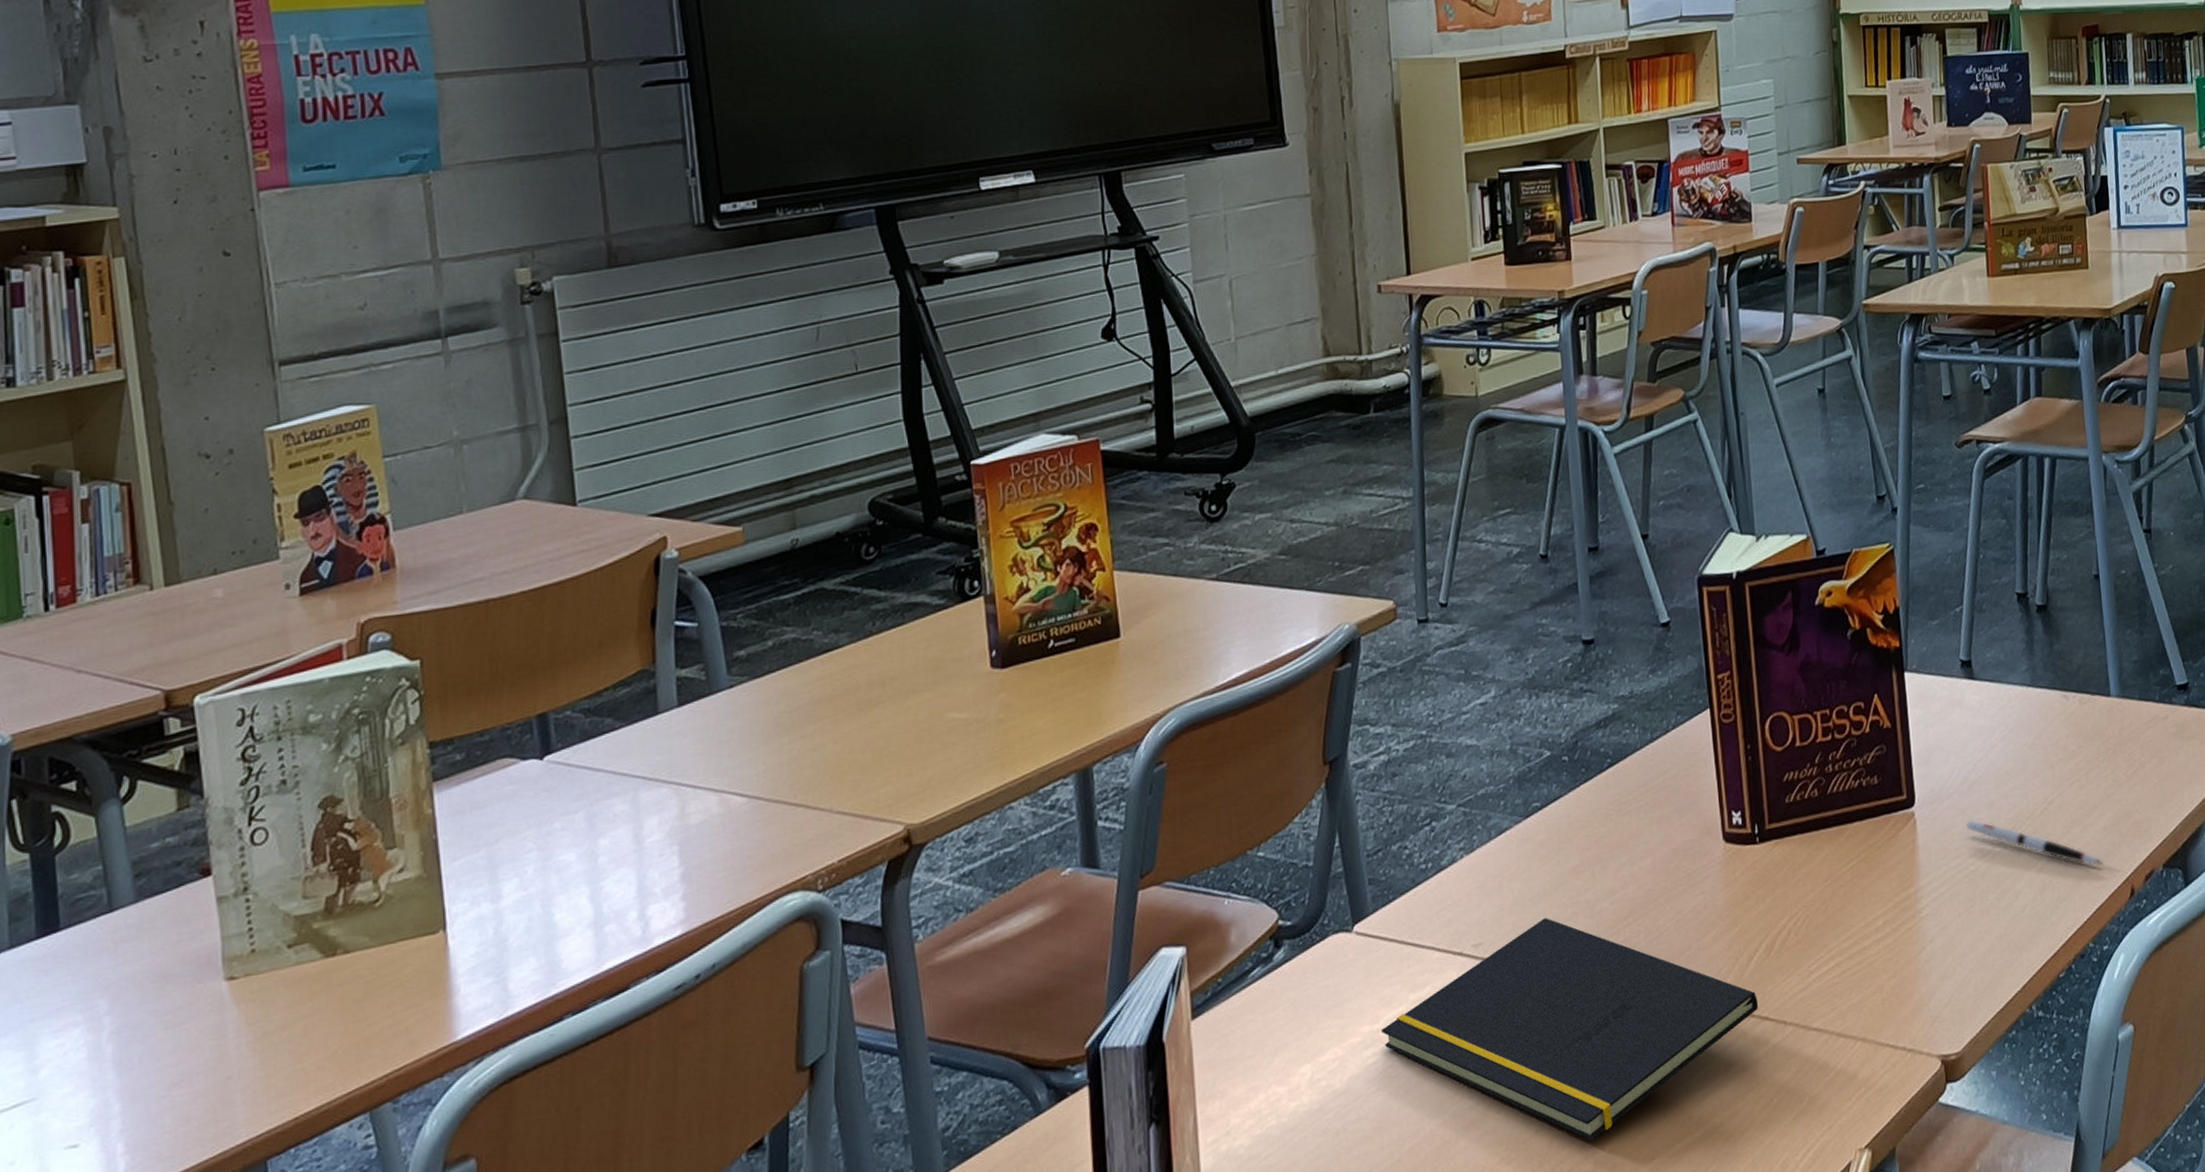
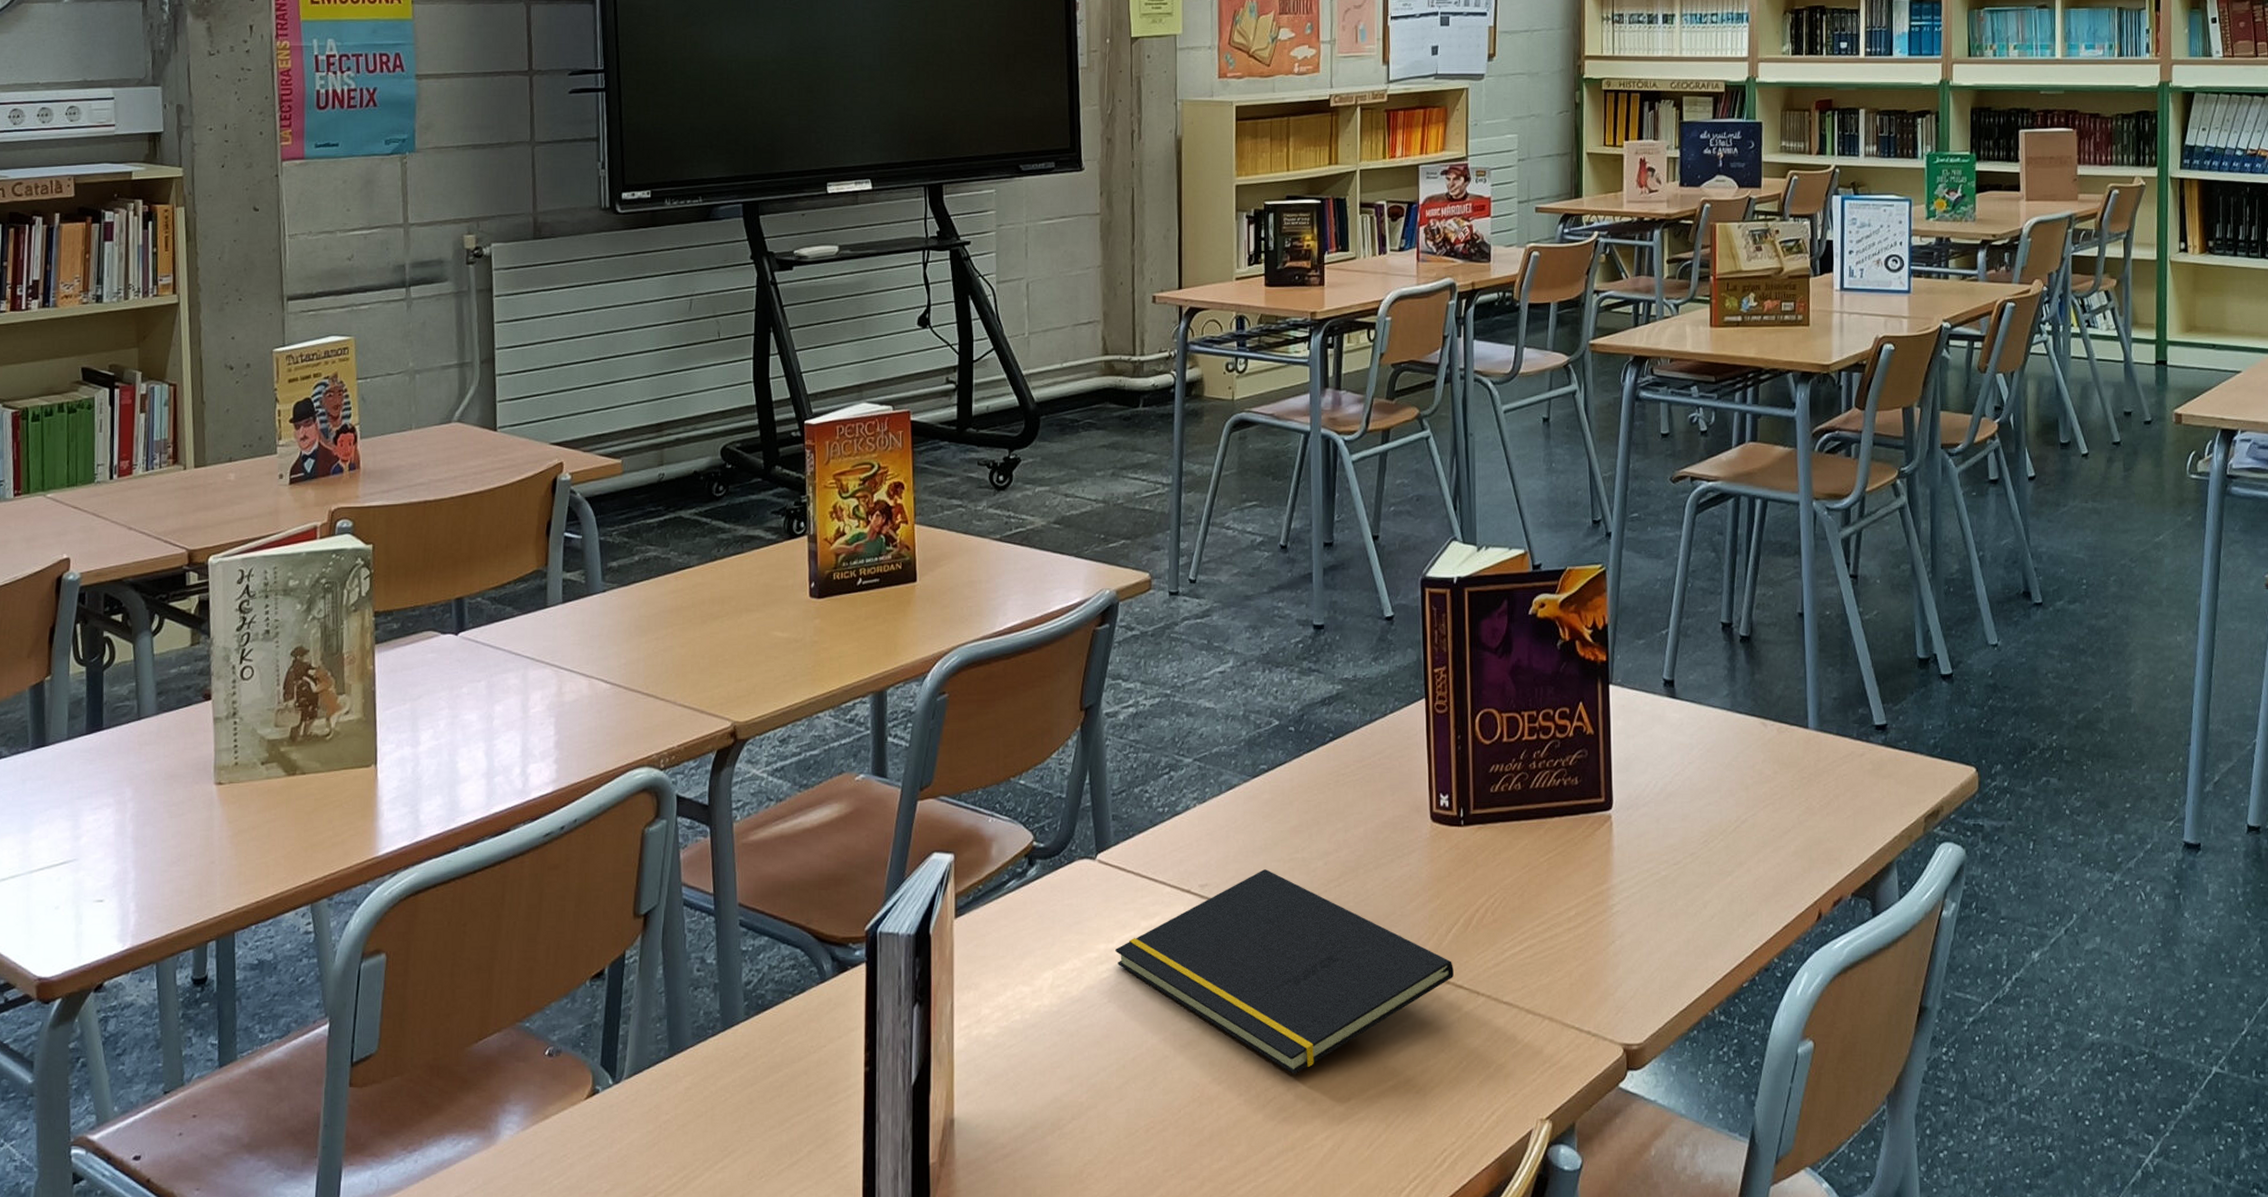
pen: present [1966,820,2104,865] -> none [1660,829,1792,886]

